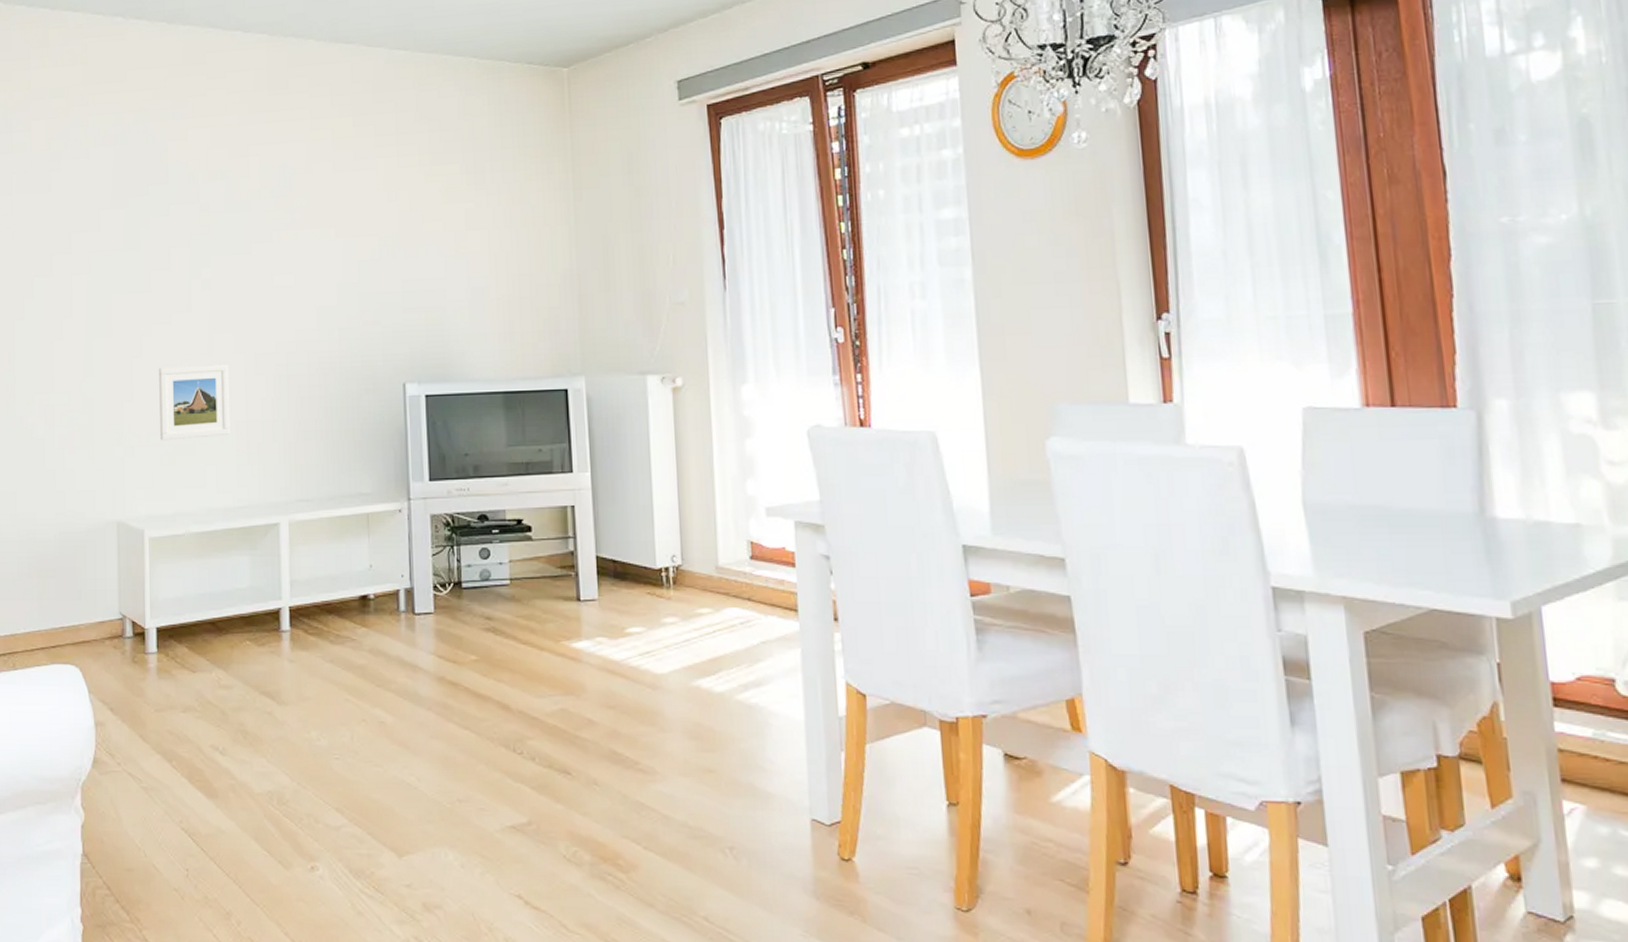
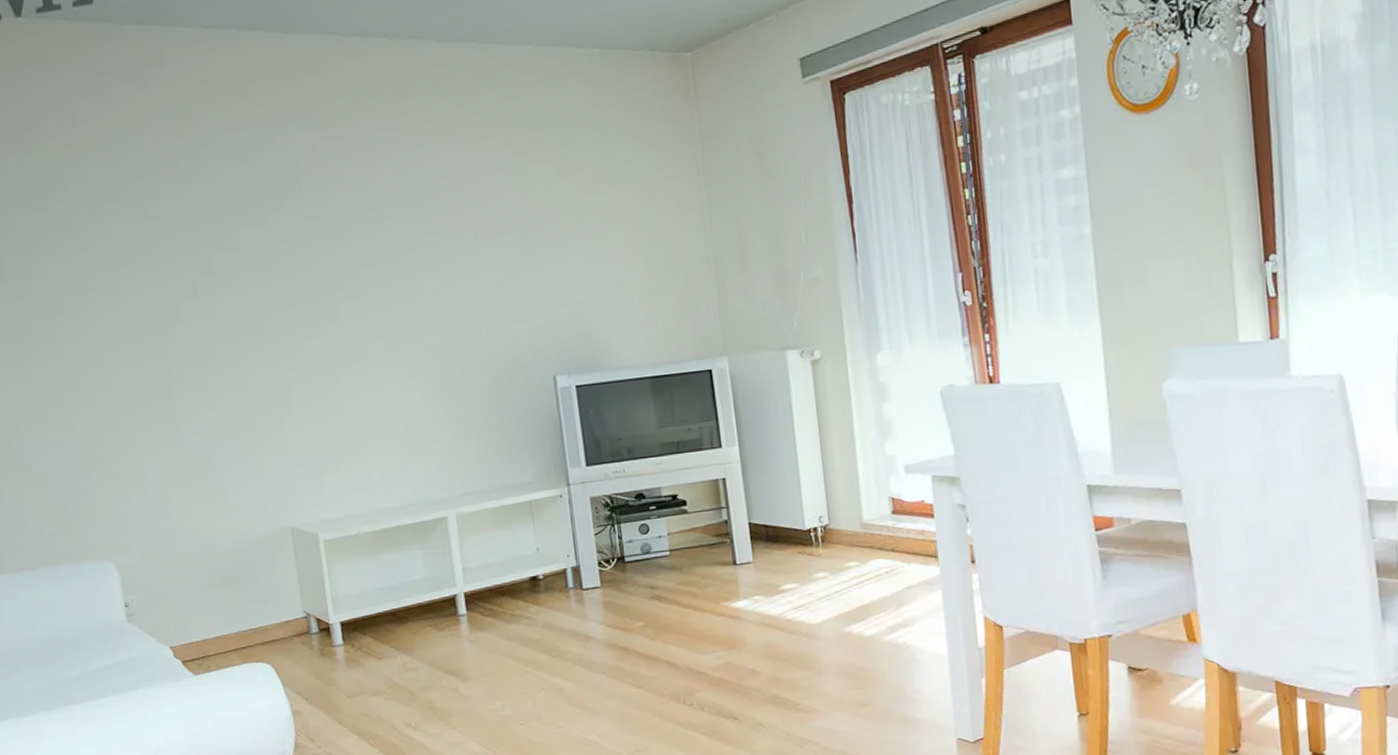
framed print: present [159,364,231,441] -> none [314,371,391,449]

